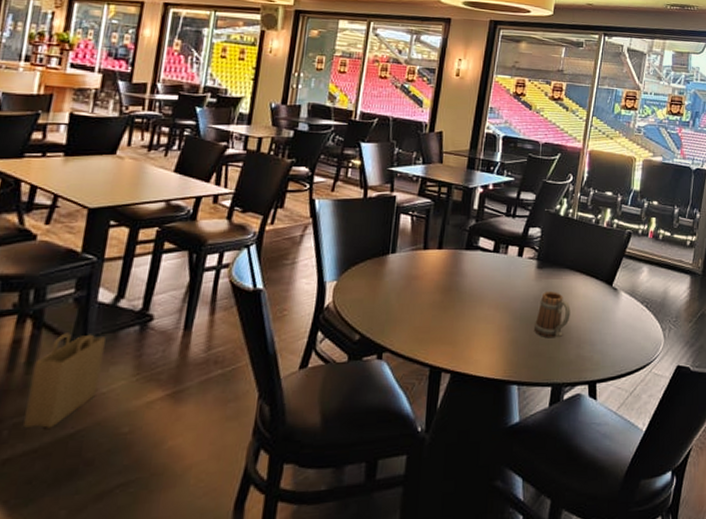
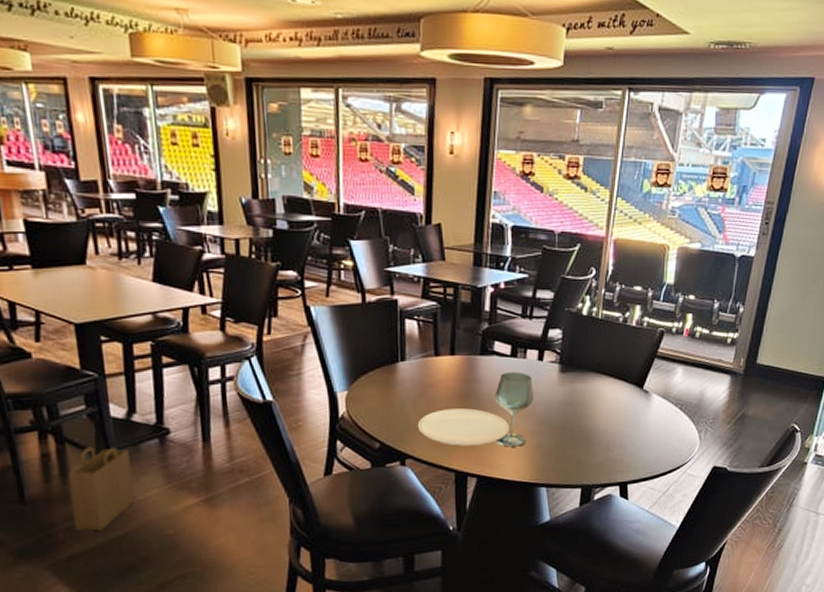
plate: none [398,301,487,340] -> present [417,408,510,447]
wine glass: none [472,266,512,342] -> present [494,371,533,447]
beer mug: present [535,292,571,339] -> none [561,396,598,443]

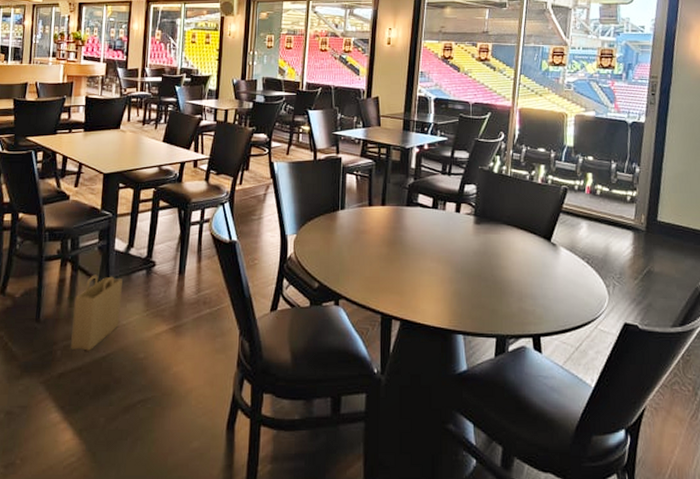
plate: present [417,408,510,447] -> none [351,254,430,290]
wine glass: present [494,371,533,447] -> none [418,222,452,293]

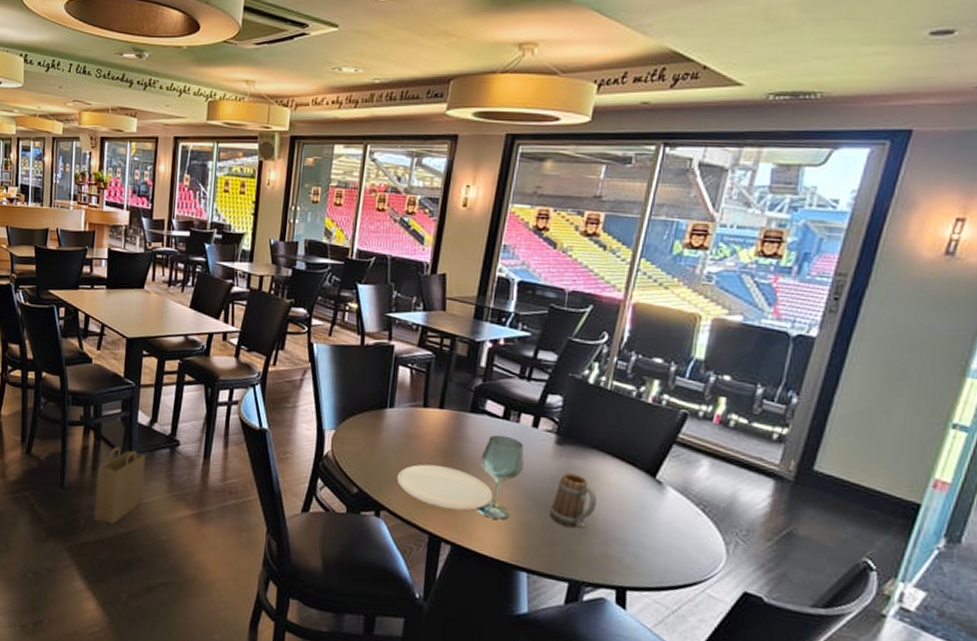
plate: none [351,254,430,290] -> present [396,464,493,511]
wine glass: none [418,222,452,293] -> present [476,434,524,520]
beer mug: none [476,246,510,291] -> present [550,473,597,530]

